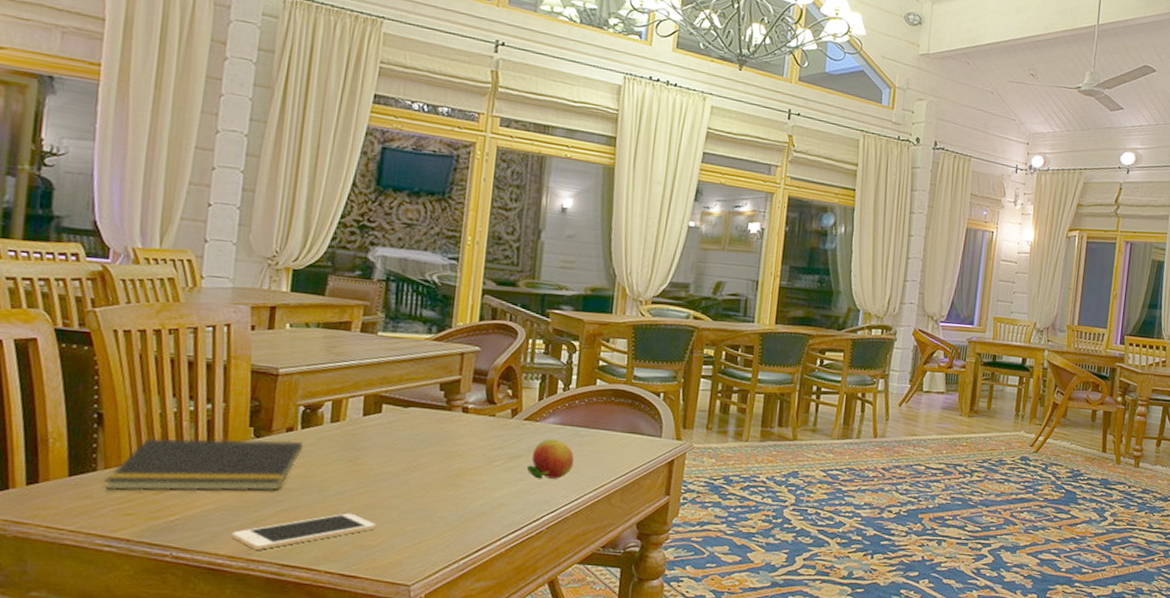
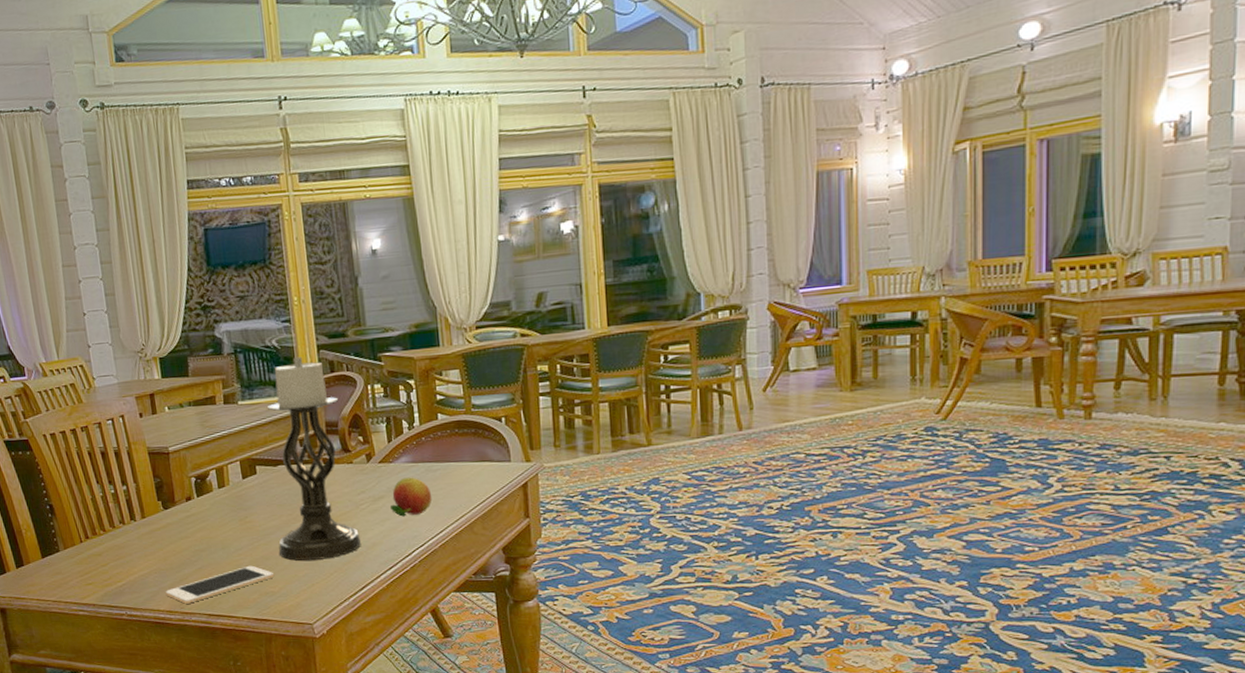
notepad: present [105,438,304,491] -> none [67,508,203,565]
candle holder: none [387,297,495,516] -> present [266,356,362,561]

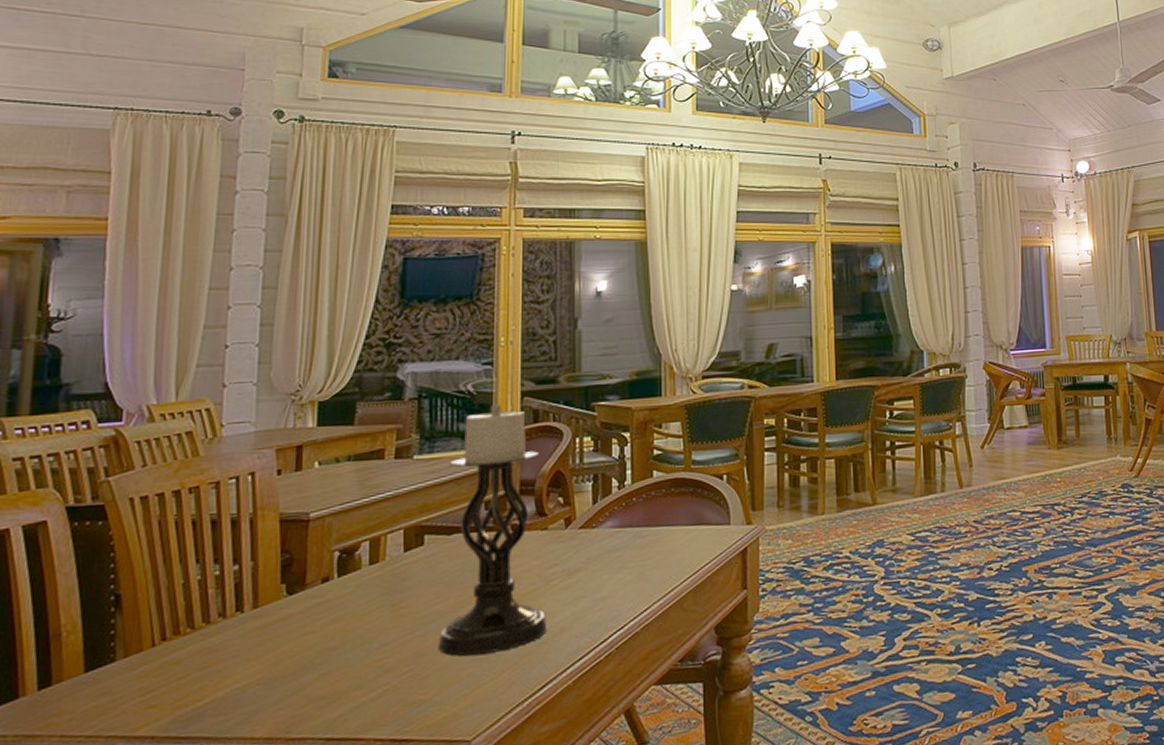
cell phone: present [165,565,275,604] -> none [267,665,428,726]
fruit: present [389,477,433,517] -> none [587,544,639,594]

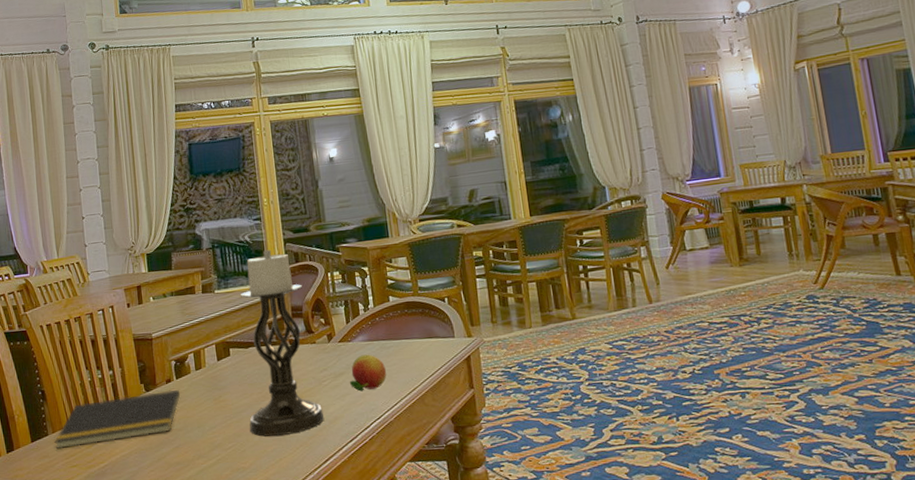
notepad: none [125,592,342,681] -> present [54,390,181,449]
fruit: none [587,544,639,594] -> present [349,354,387,392]

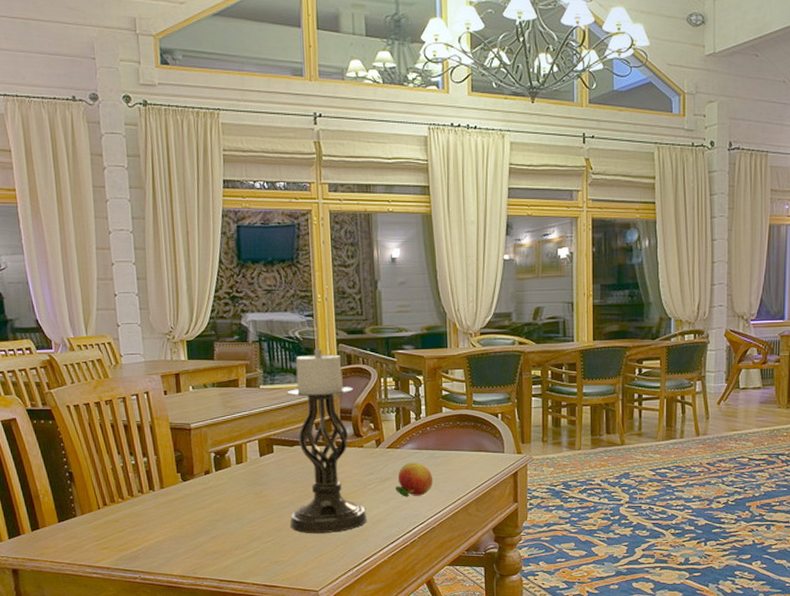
notepad: present [54,390,181,449] -> none [83,481,220,530]

